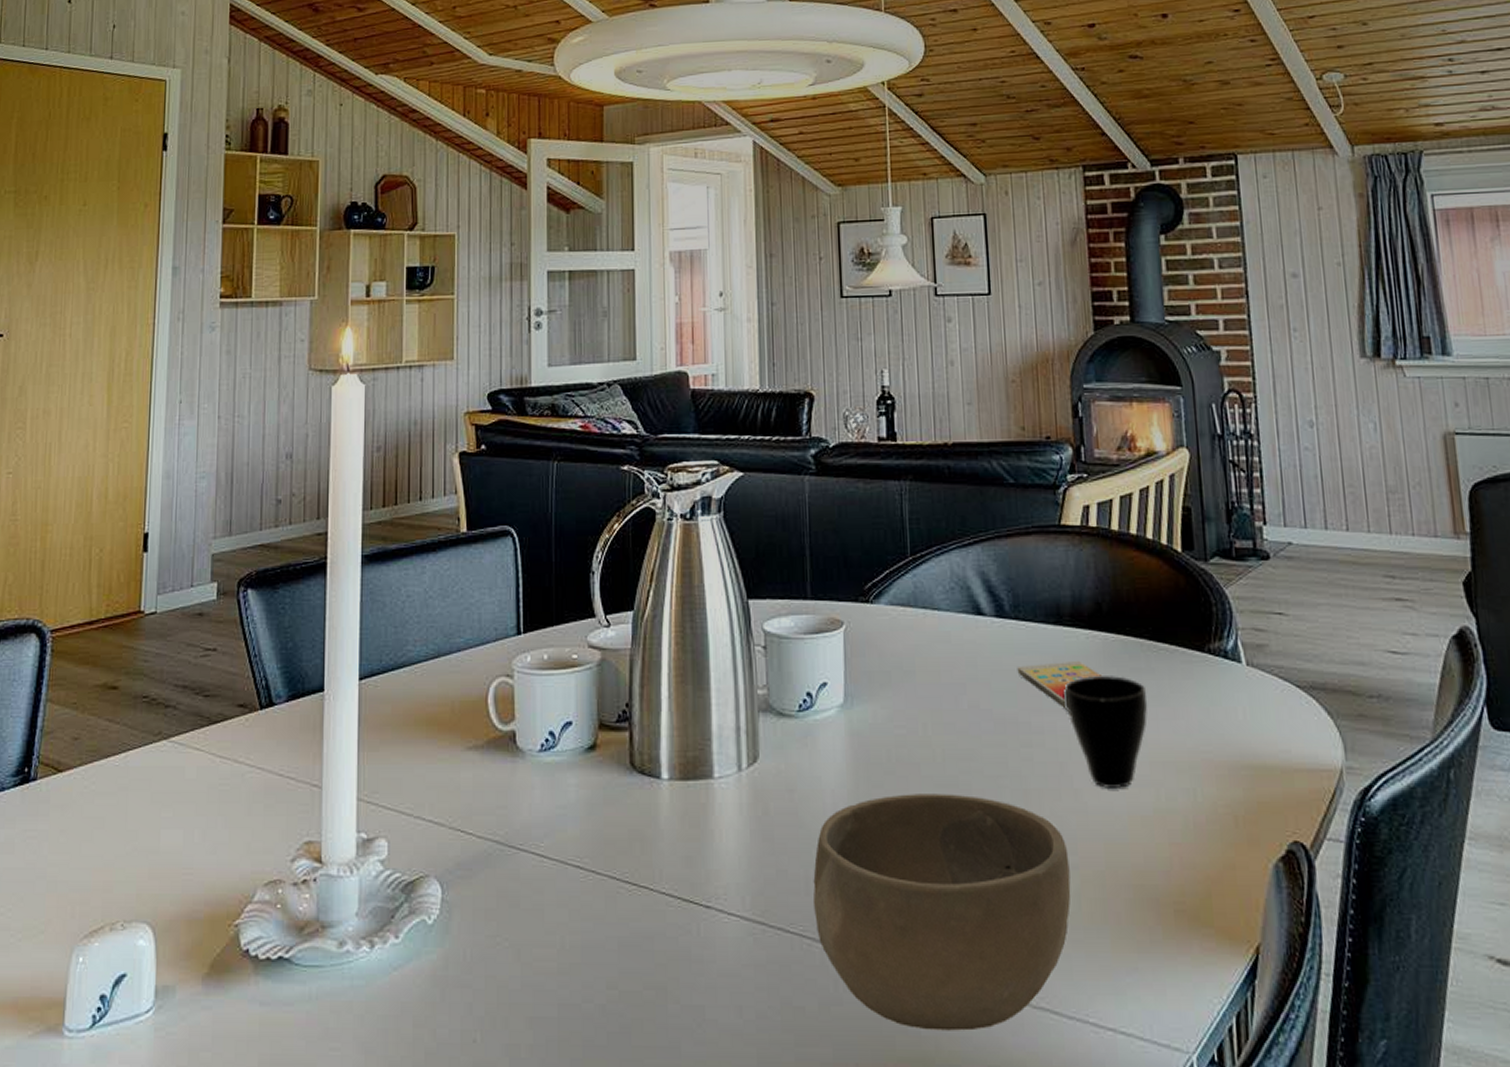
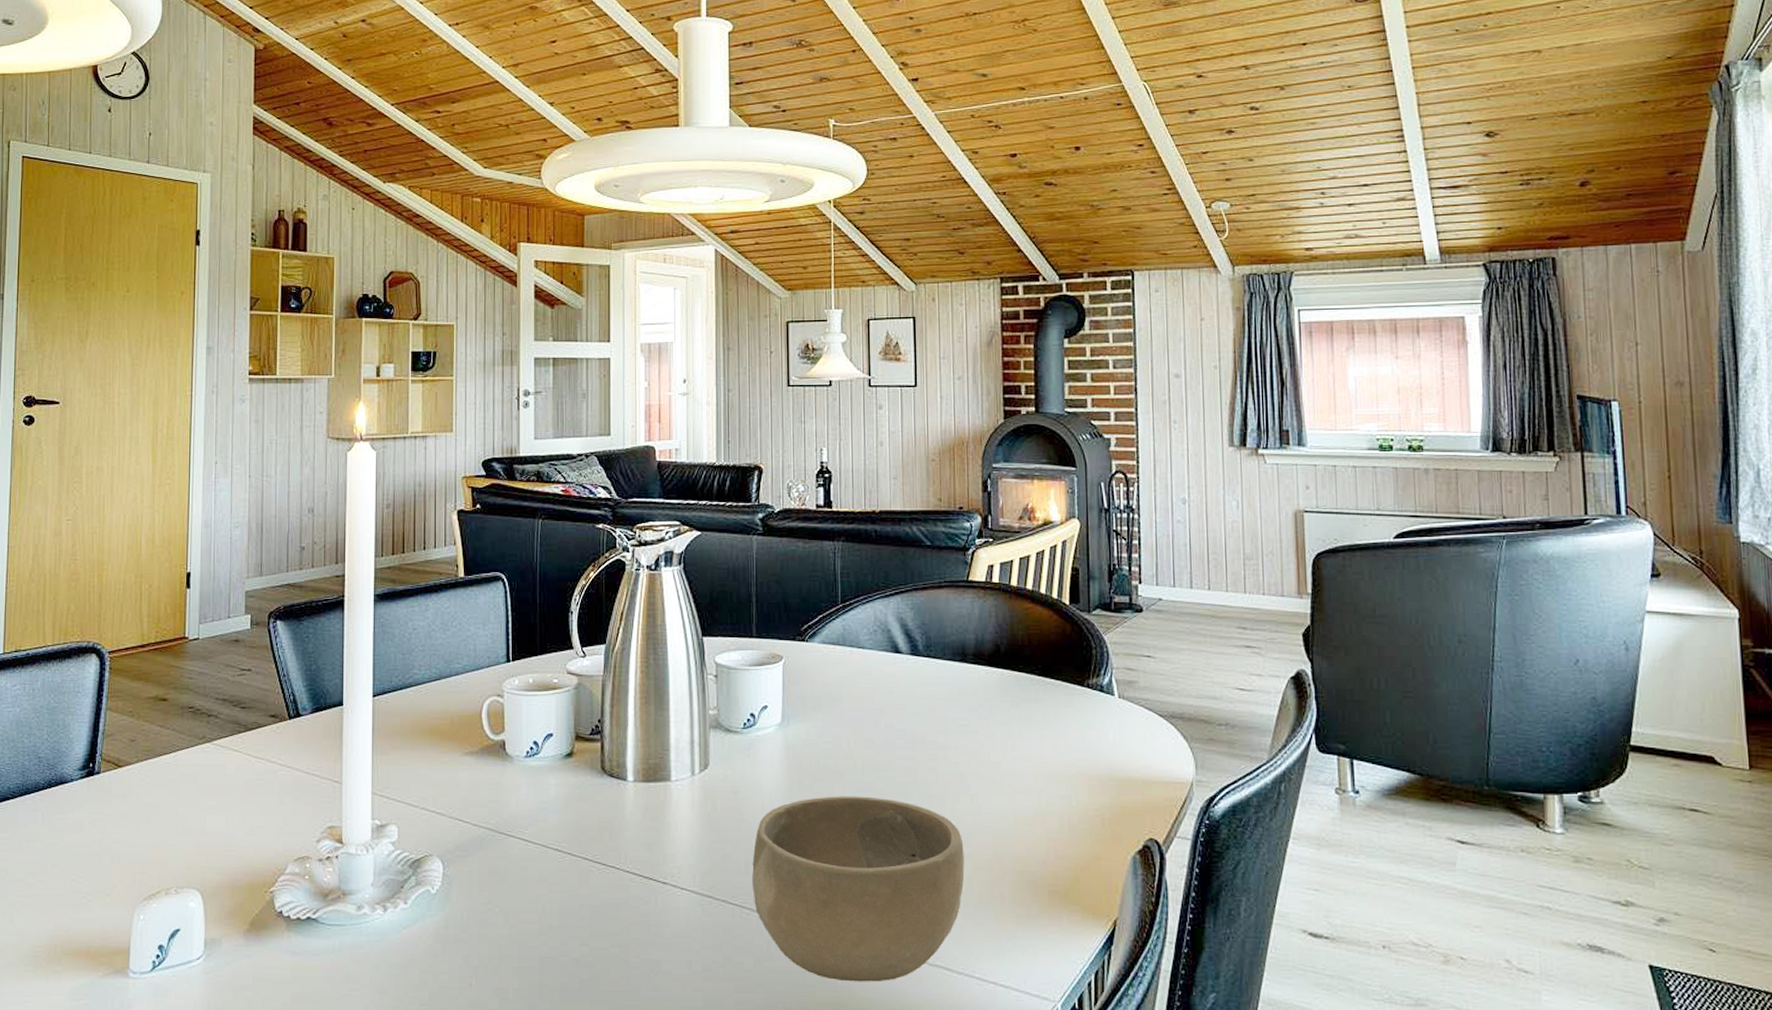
smartphone: present [1017,660,1103,710] -> none [927,691,998,731]
cup: present [1062,676,1148,788] -> none [964,704,1035,794]

